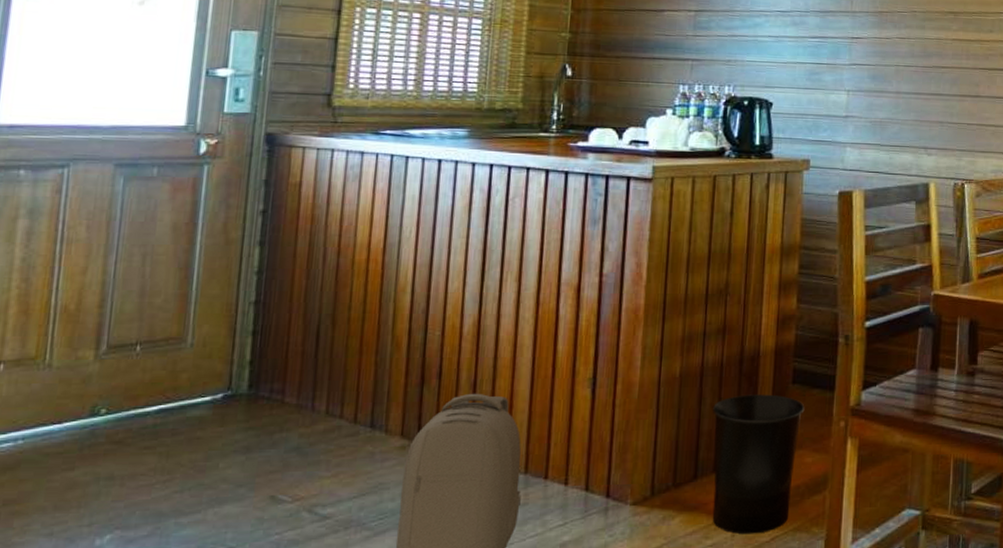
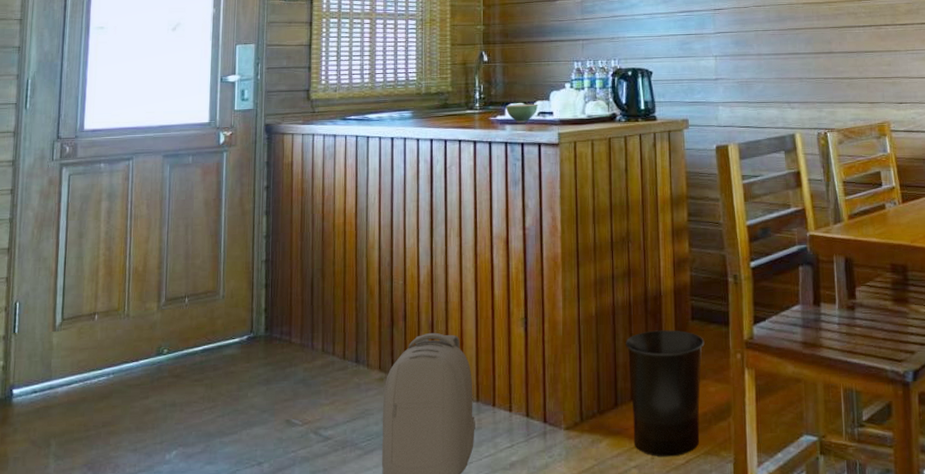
bowl: none [589,129,631,153] -> present [505,104,538,124]

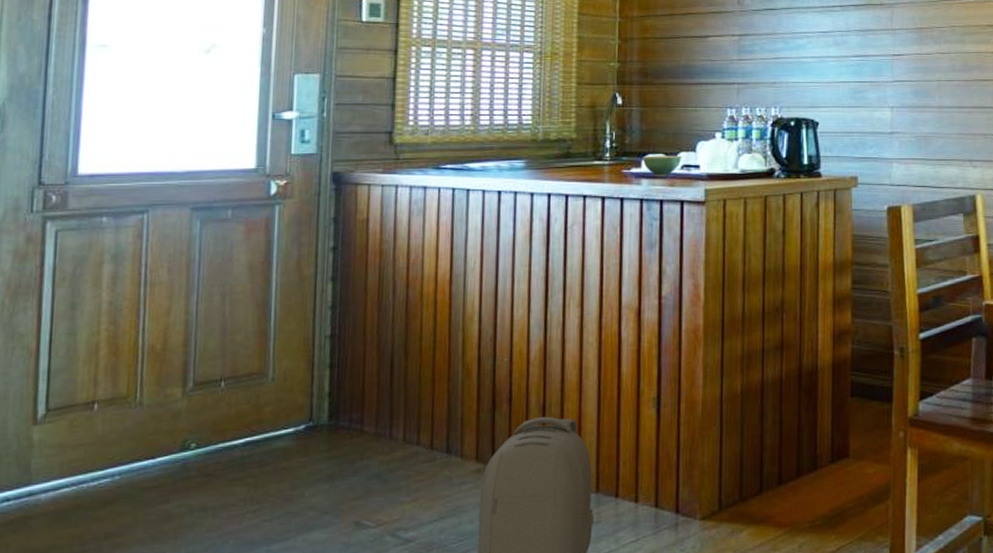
waste bin: present [626,330,705,457] -> none [775,408,864,545]

